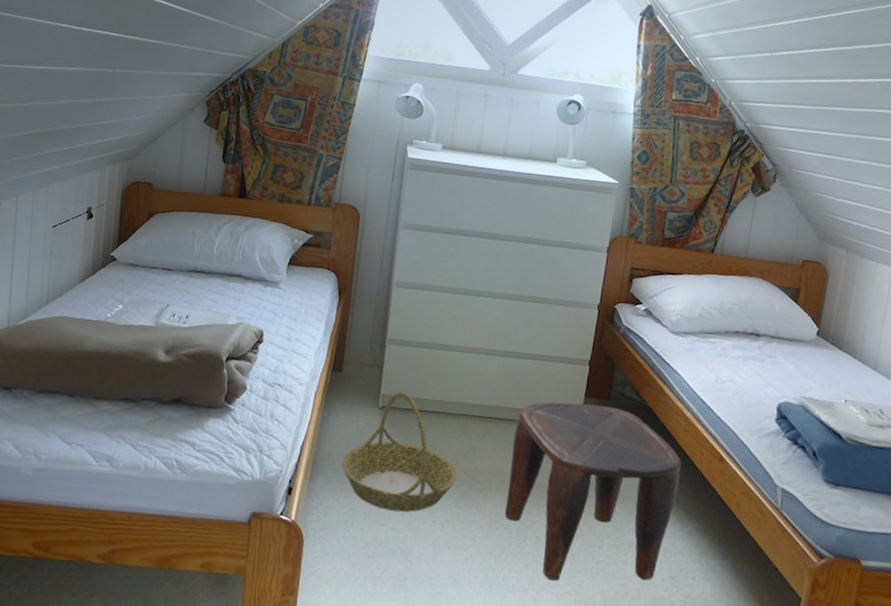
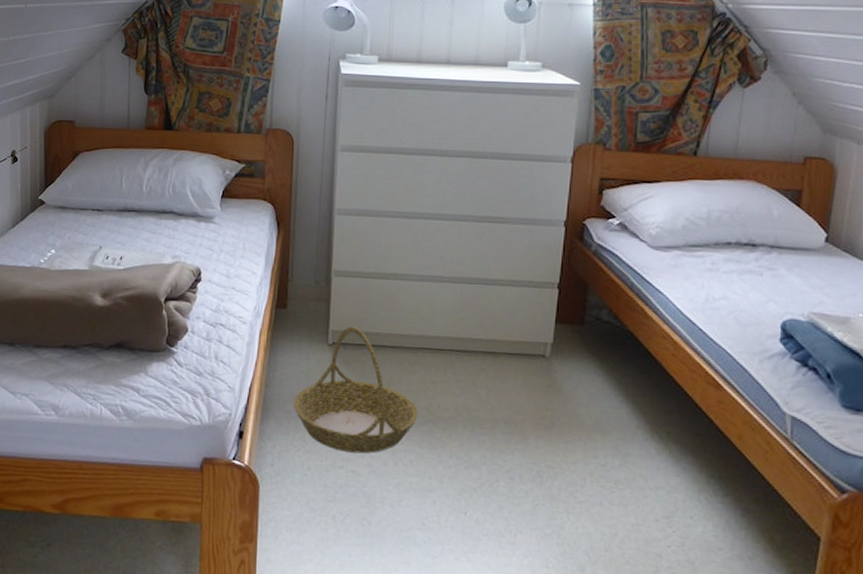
stool: present [504,402,681,581] -> none [473,330,670,523]

